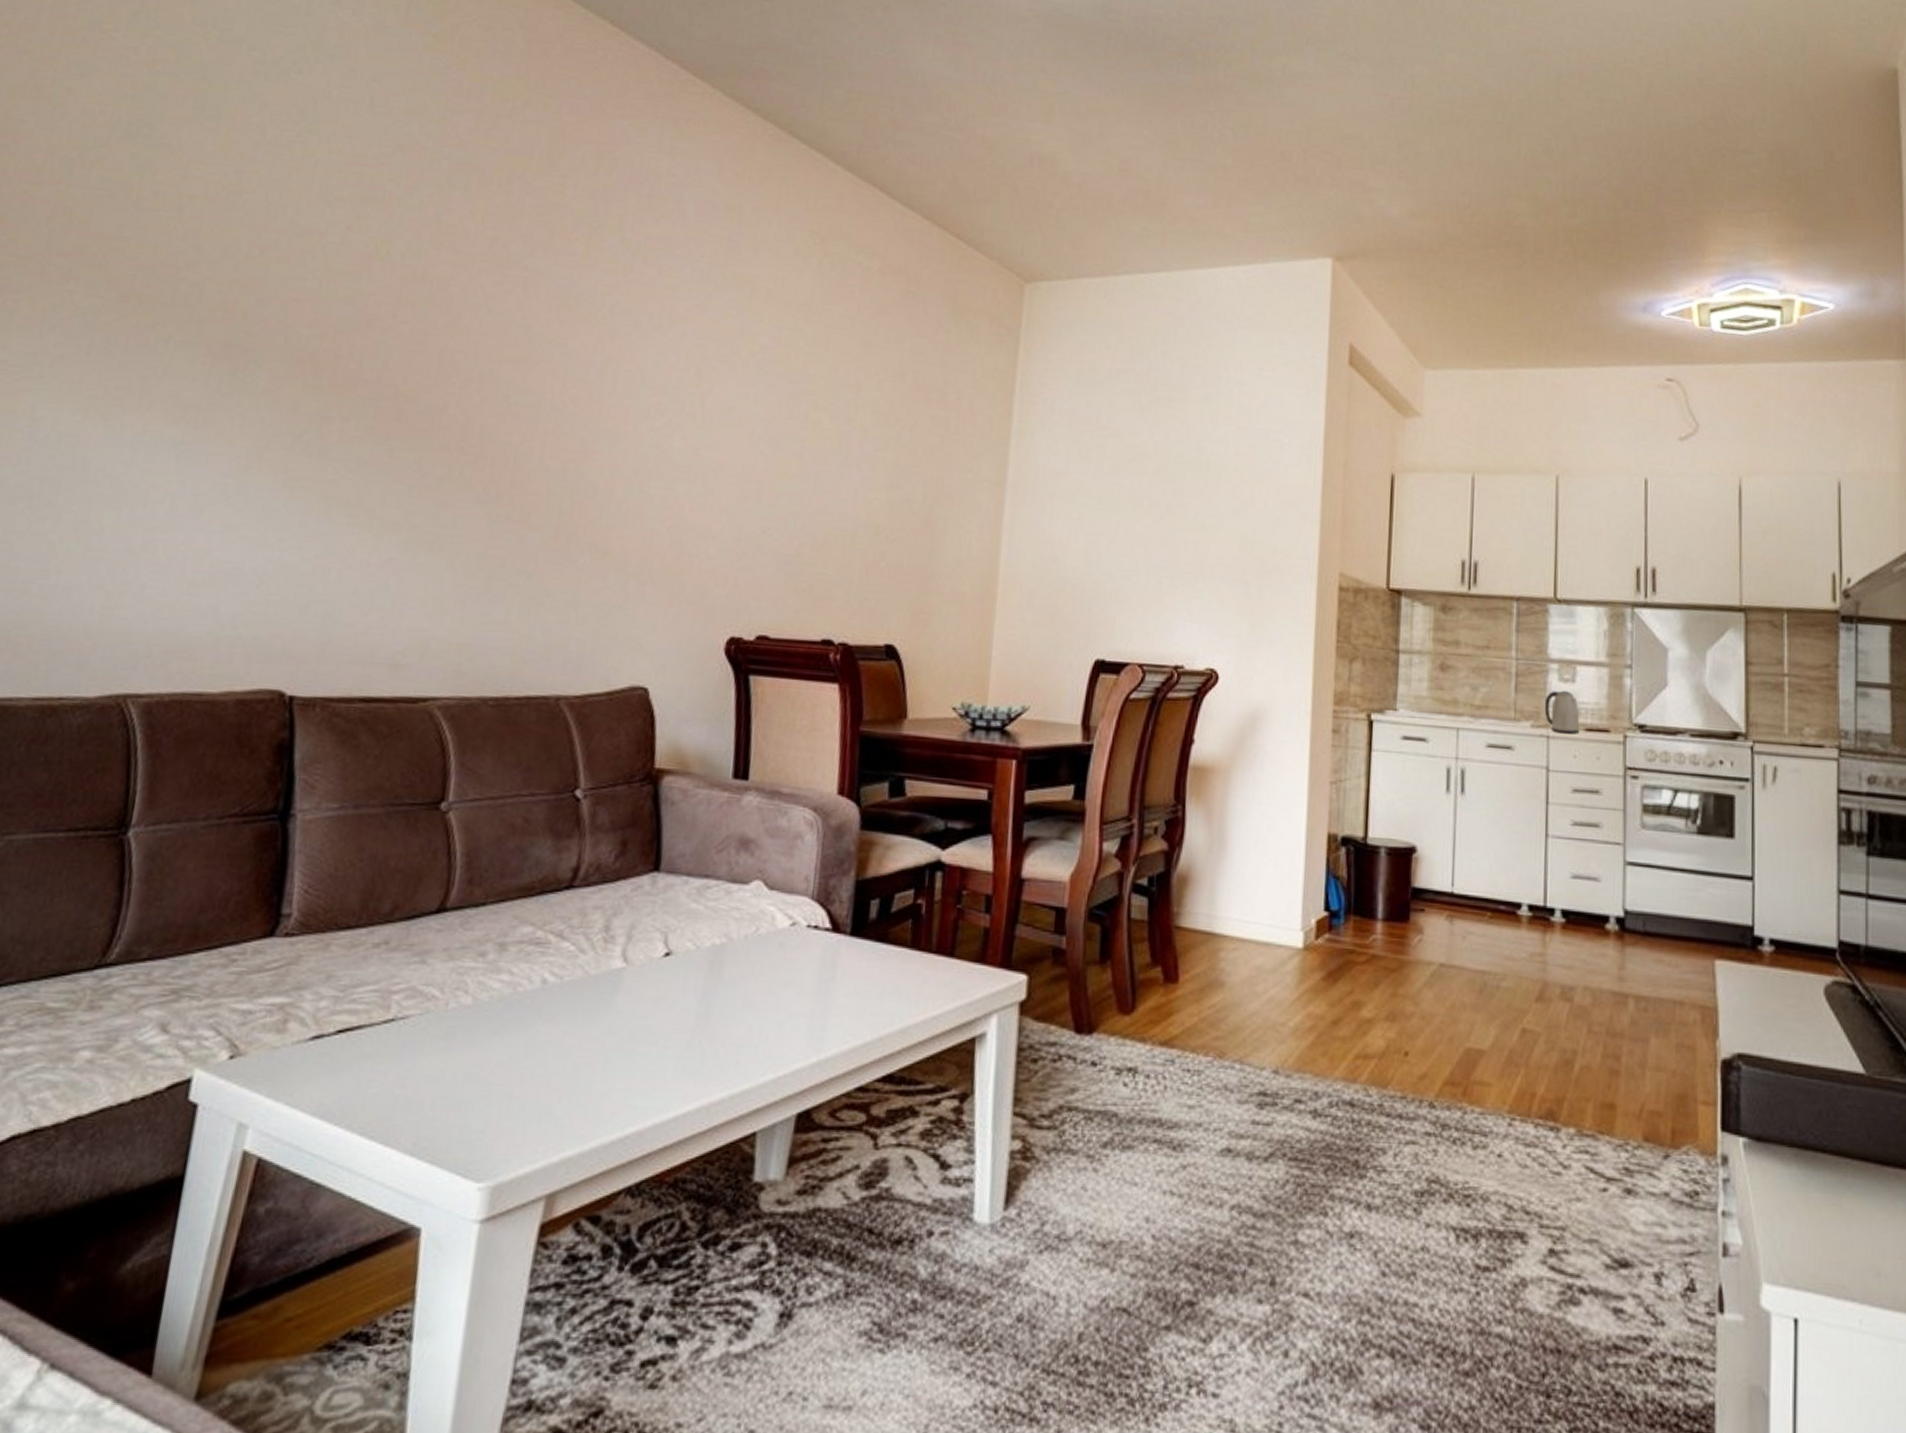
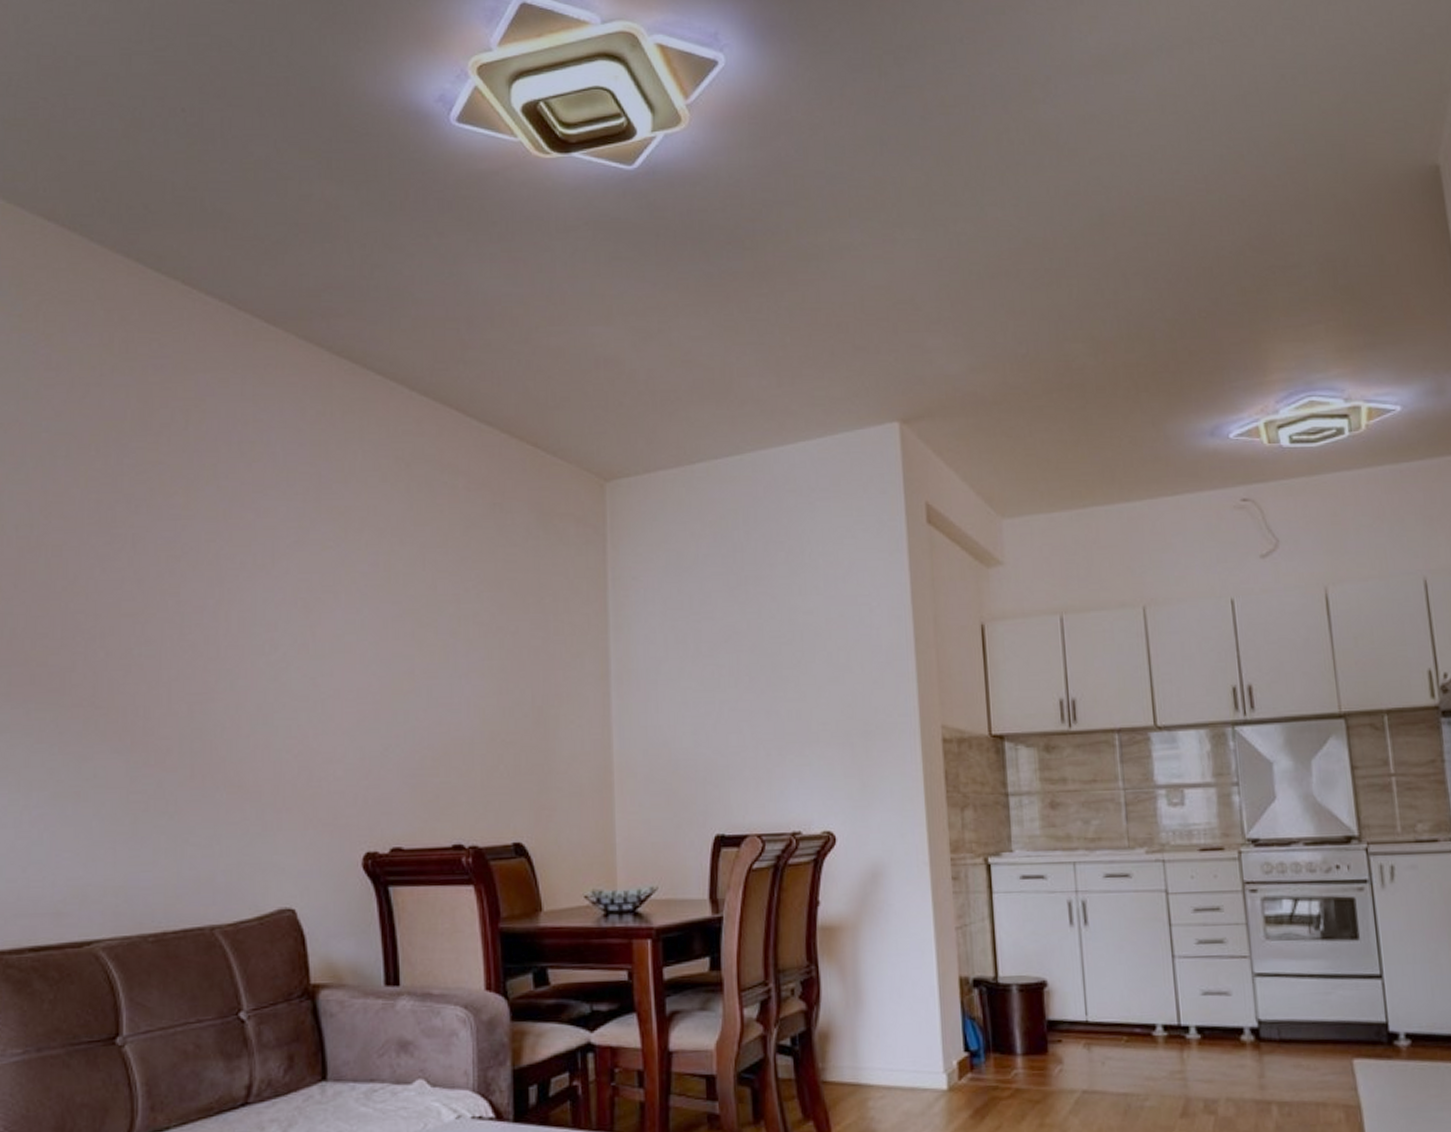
kettle: present [1544,690,1580,735] -> none [1156,814,1194,858]

